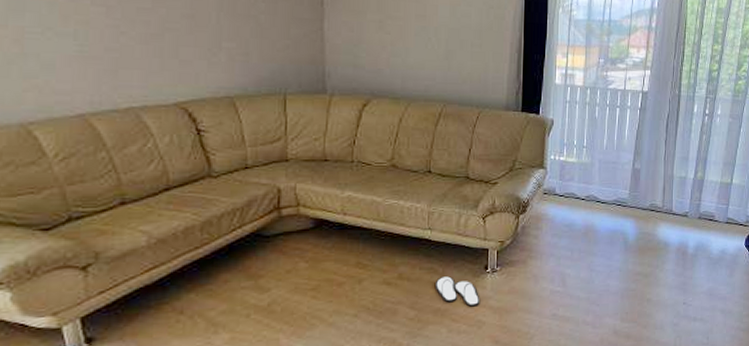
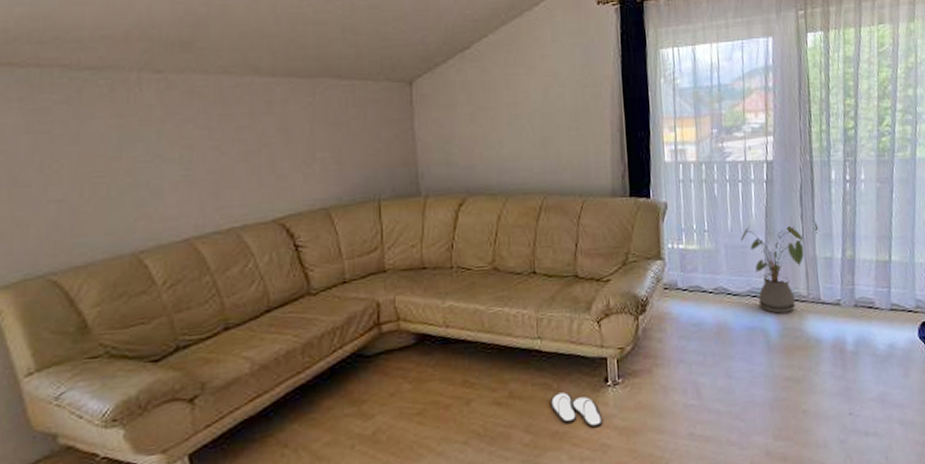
house plant: none [613,145,679,220] -> present [741,220,820,314]

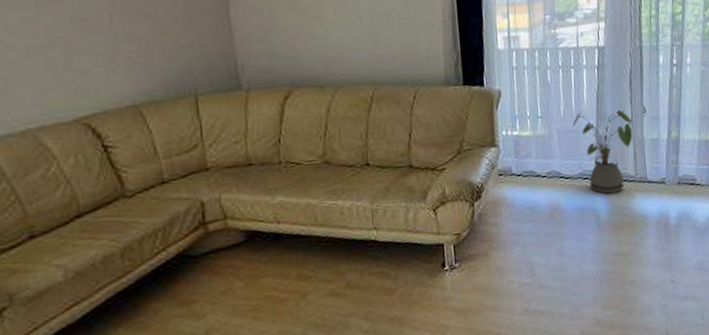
slippers: present [550,392,603,428] -> none [388,279,441,311]

